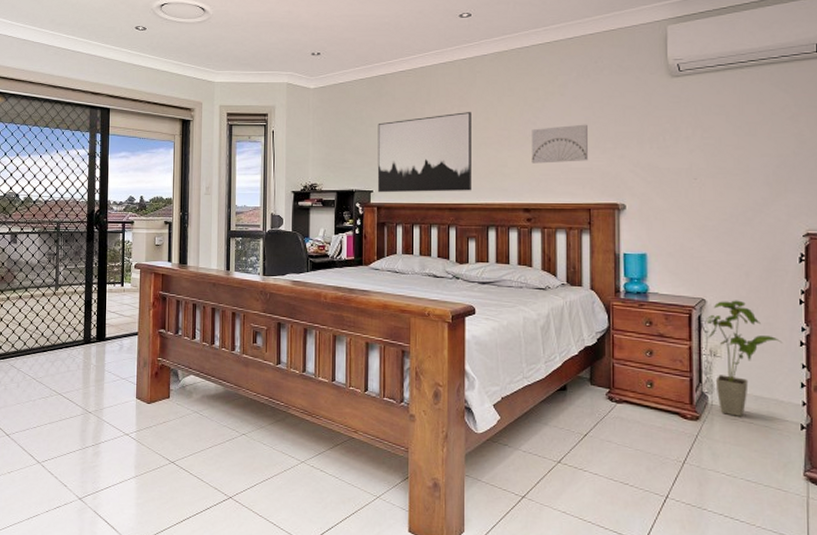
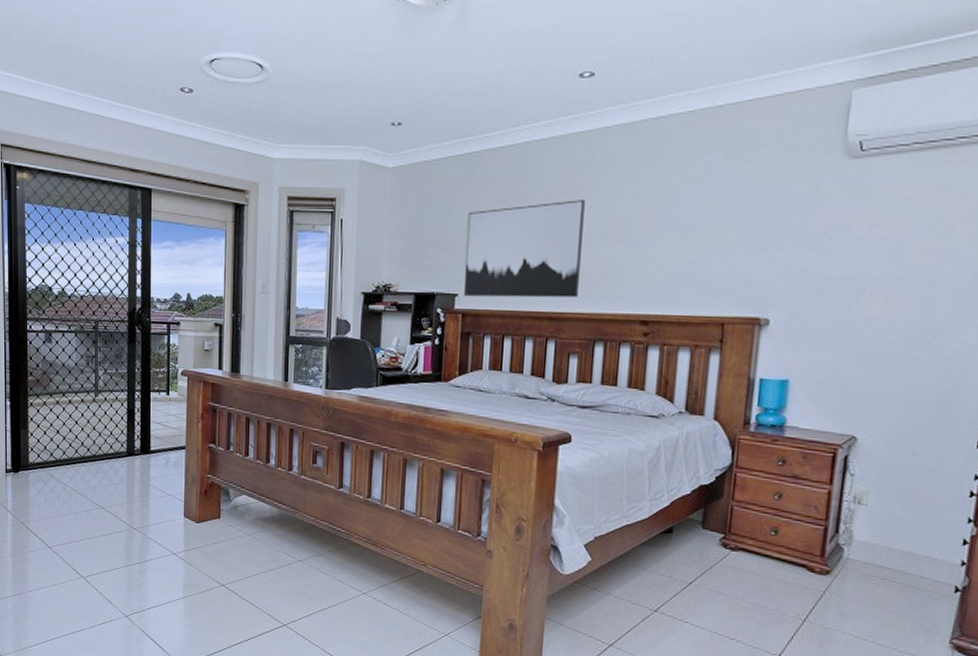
wall art: present [531,124,589,164] -> none [655,217,733,266]
house plant: present [704,300,783,418] -> none [851,439,948,575]

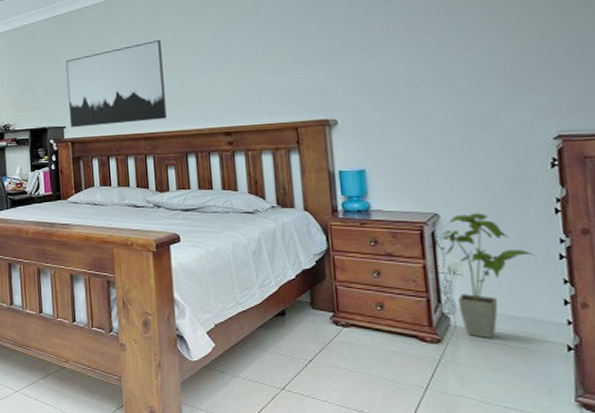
house plant: none [851,439,948,575] -> present [439,213,537,340]

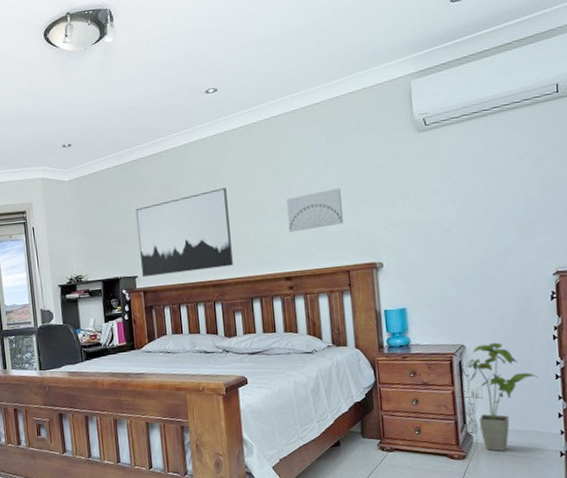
wall art: none [226,40,292,86] -> present [286,188,344,232]

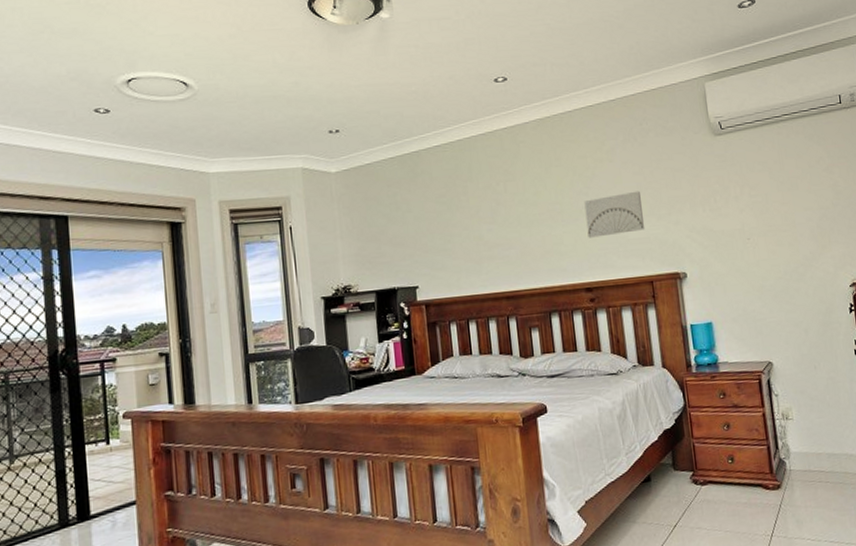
wall art: present [135,188,233,278] -> none [416,187,528,288]
house plant: present [465,342,539,452] -> none [774,358,845,479]

